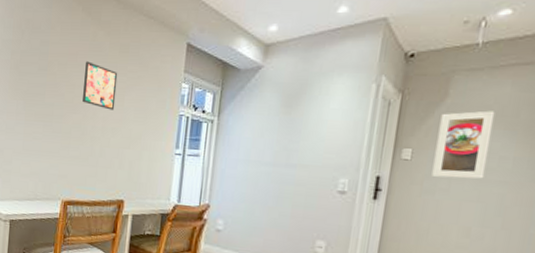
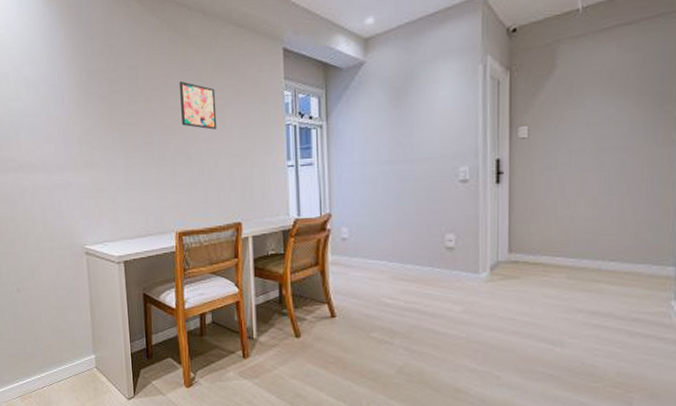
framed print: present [431,110,496,179] -> none [551,76,605,151]

